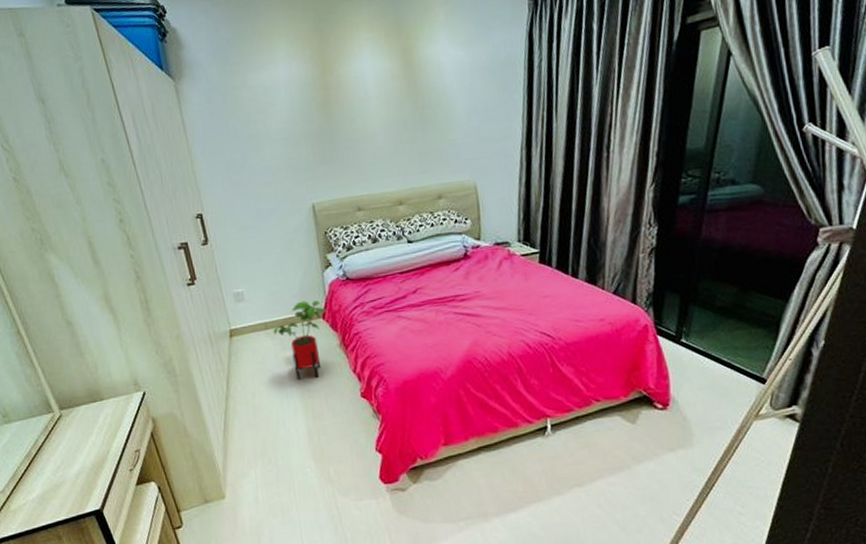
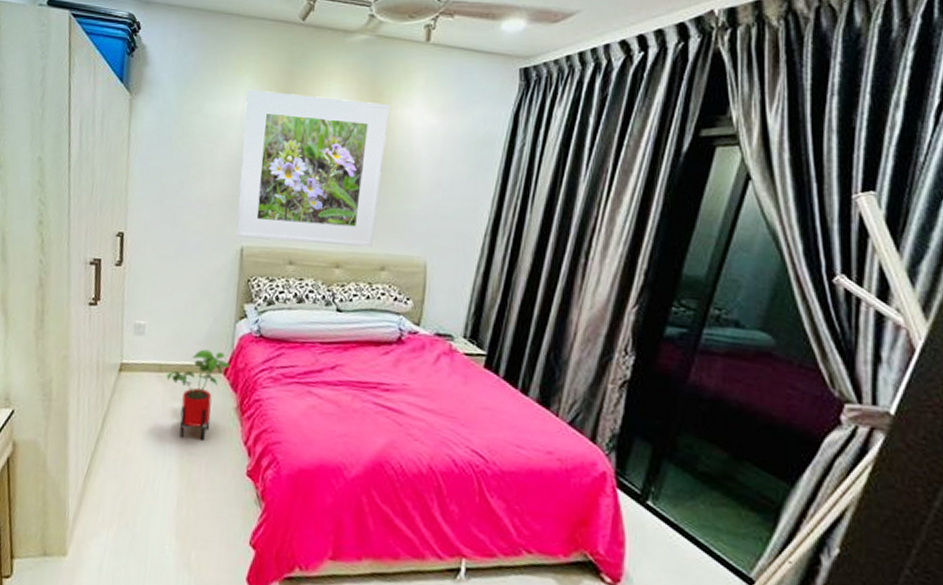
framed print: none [284,45,427,196] -> present [236,89,391,247]

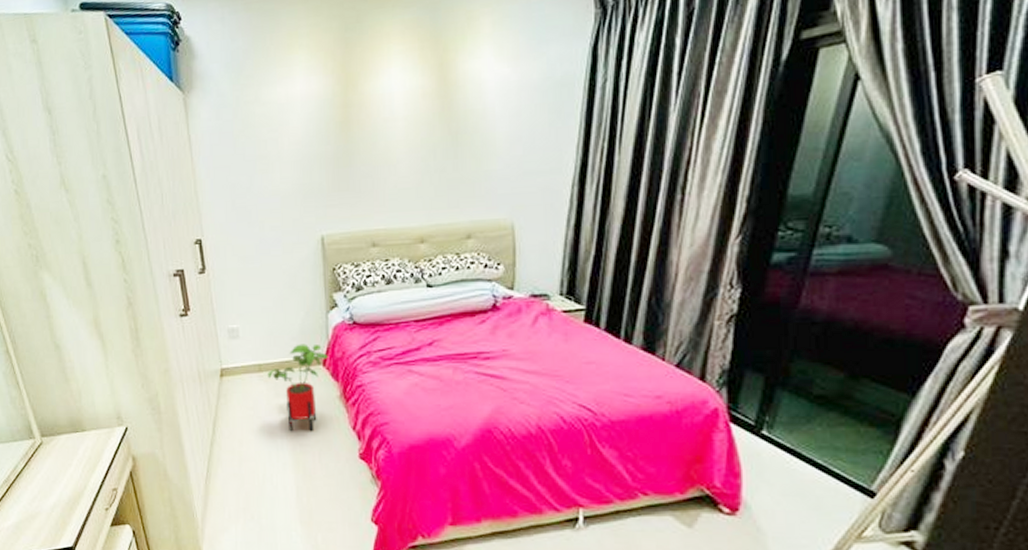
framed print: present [236,89,391,247] -> none [303,59,458,226]

